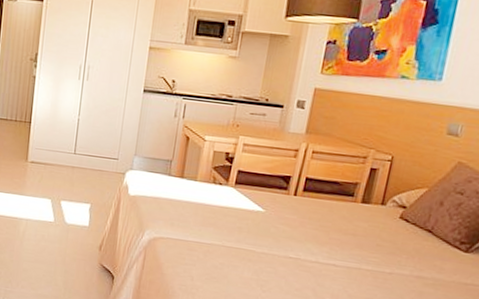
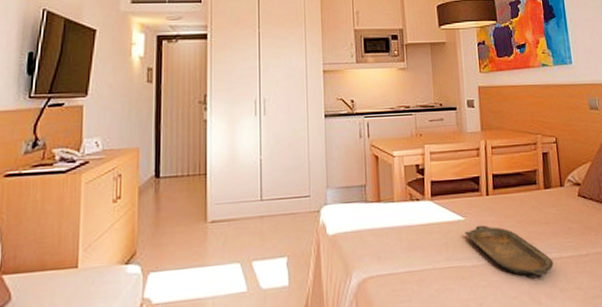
serving tray: none [262,219,350,280] -> present [465,225,554,276]

